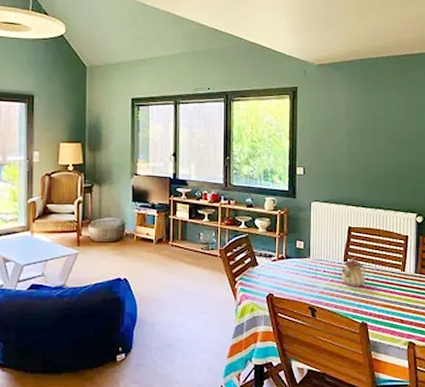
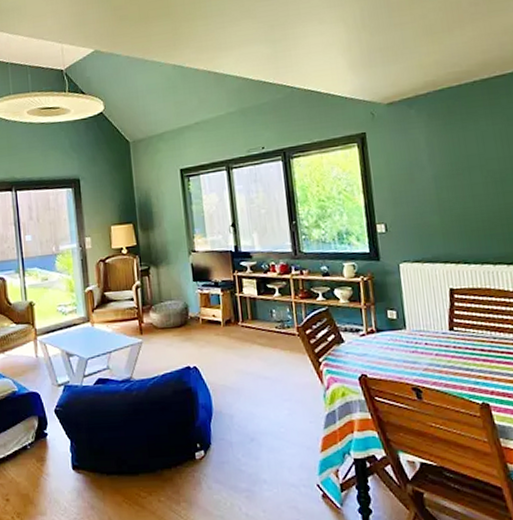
teapot: present [341,257,365,287] -> none [447,324,480,361]

